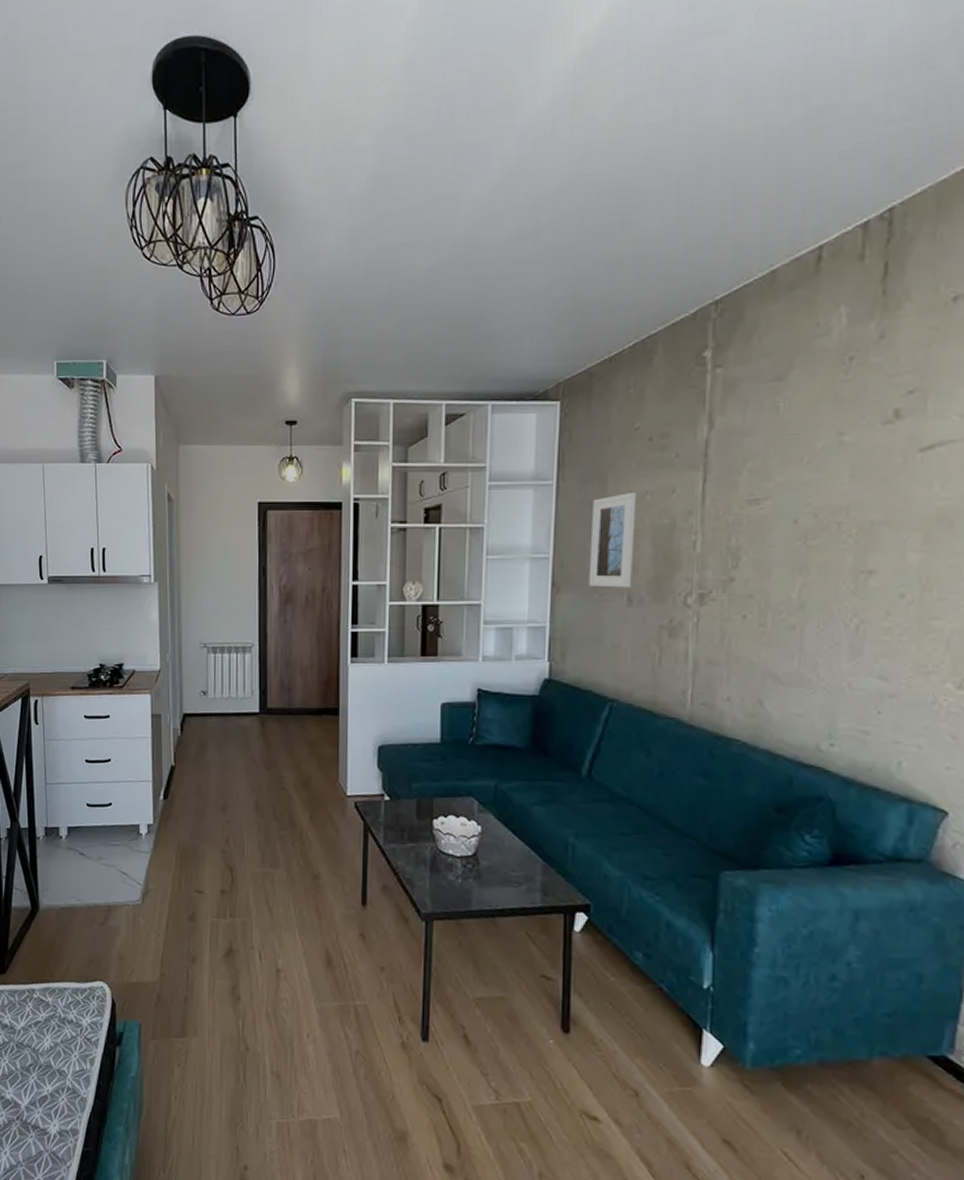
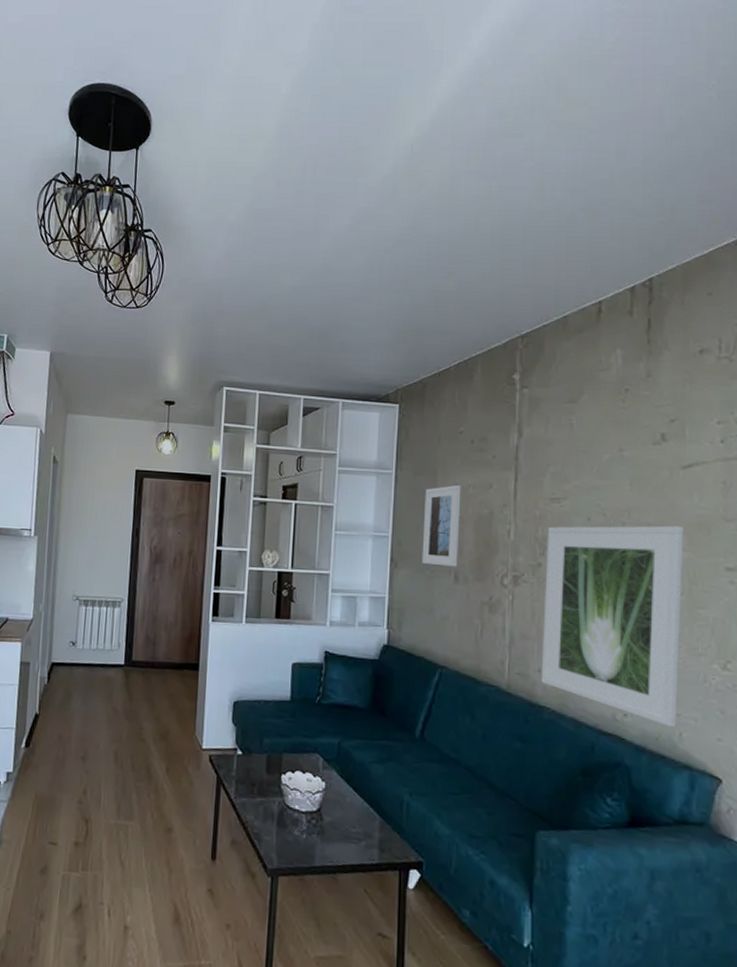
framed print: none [730,522,917,756] -> present [541,525,684,727]

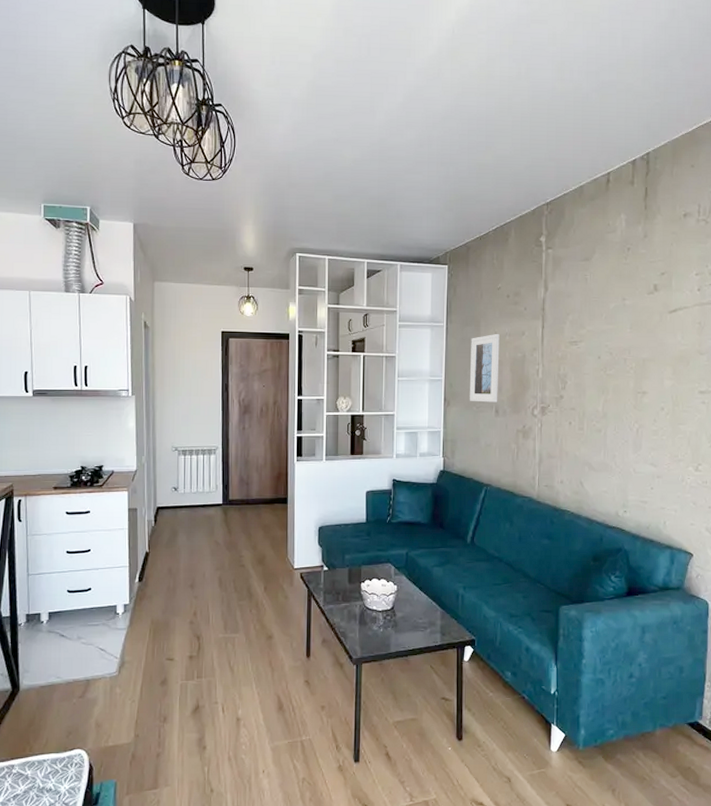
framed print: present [541,525,684,727] -> none [563,360,669,518]

